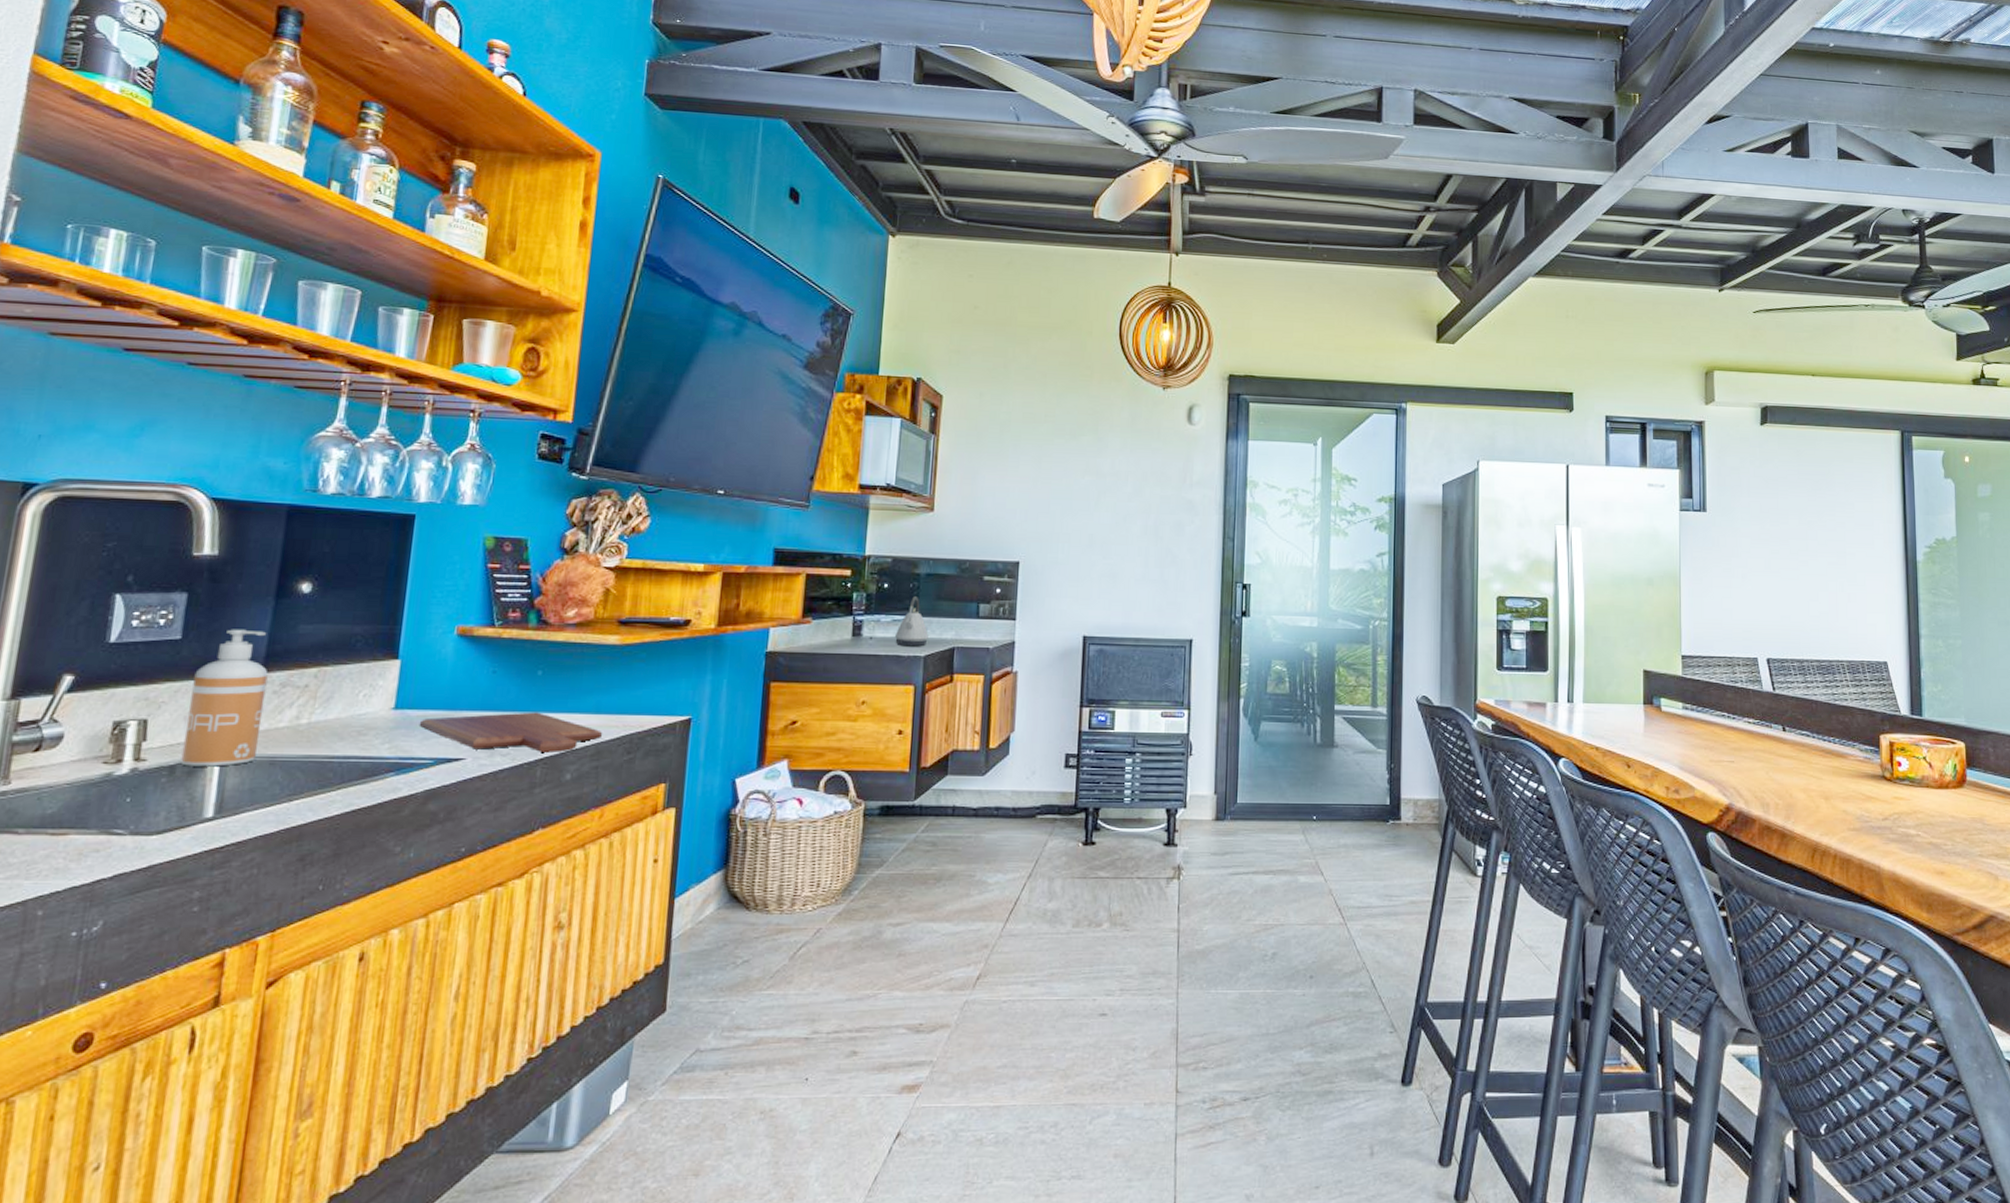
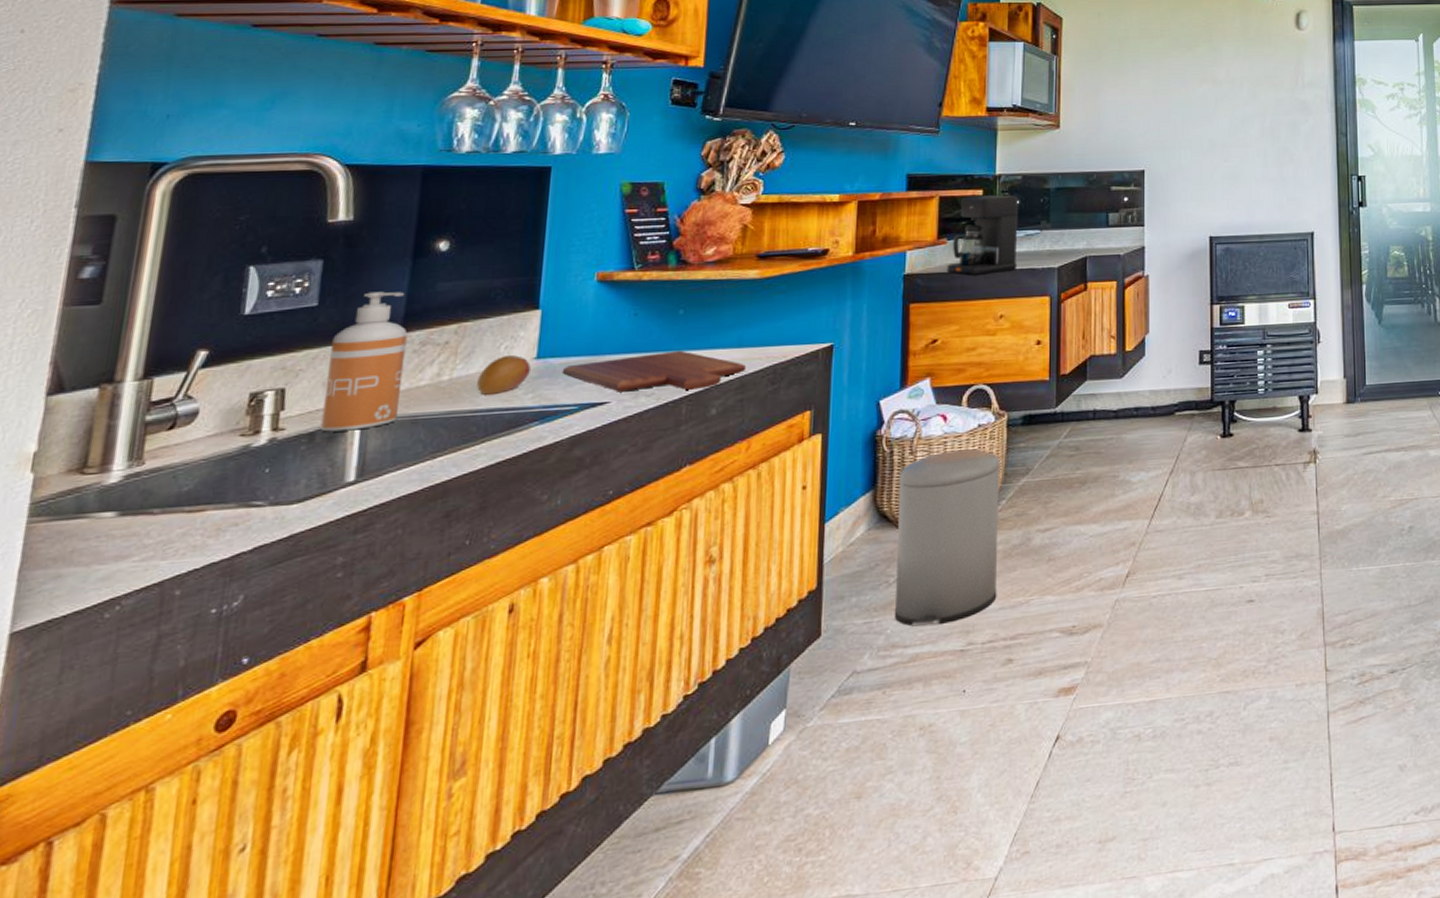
fruit: none [334,703,388,743] -> present [477,354,531,396]
pedal bin: none [740,836,855,1012] -> present [894,448,1000,628]
coffee maker: none [810,576,888,659] -> present [947,195,1019,277]
kettle: present [895,596,929,648] -> none [1029,210,1061,261]

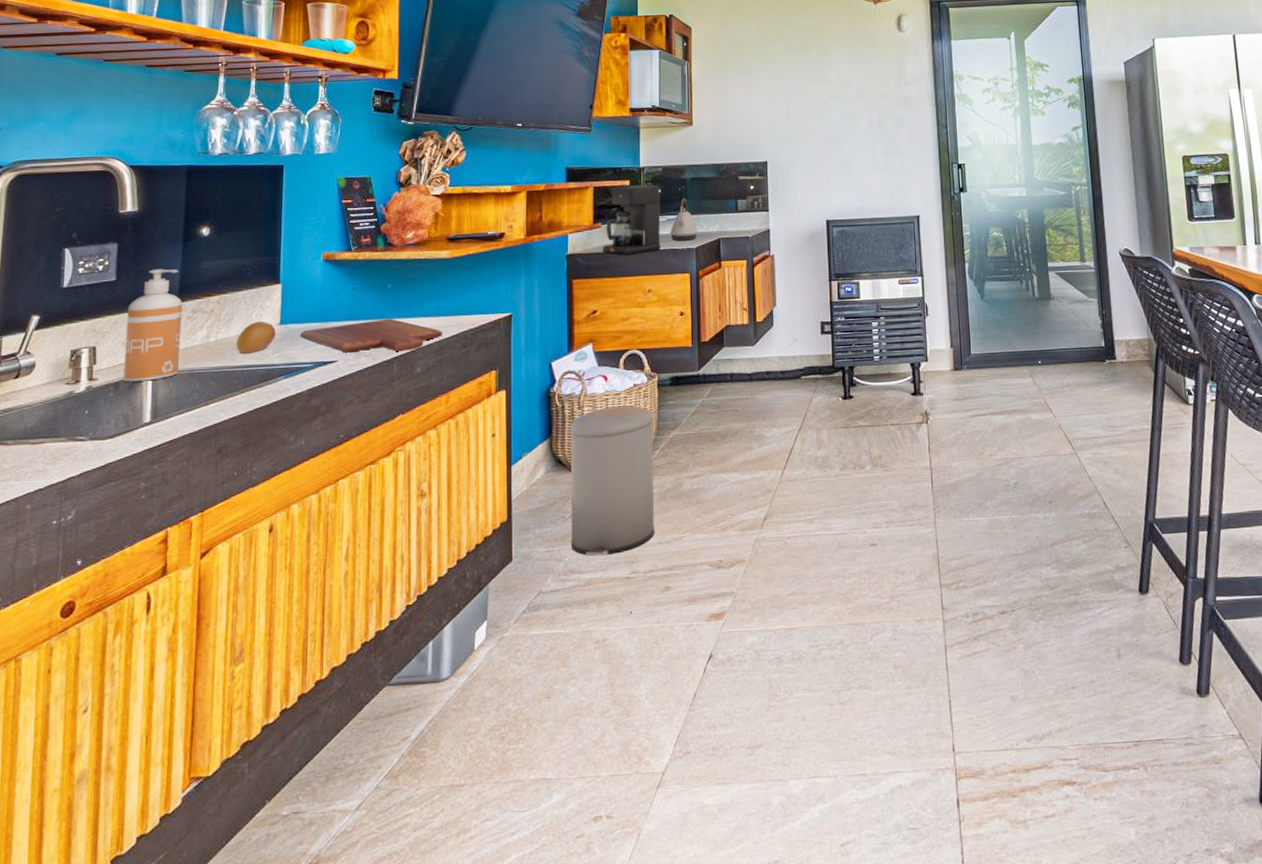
kettle: none [1029,210,1061,261] -> present [670,198,698,242]

